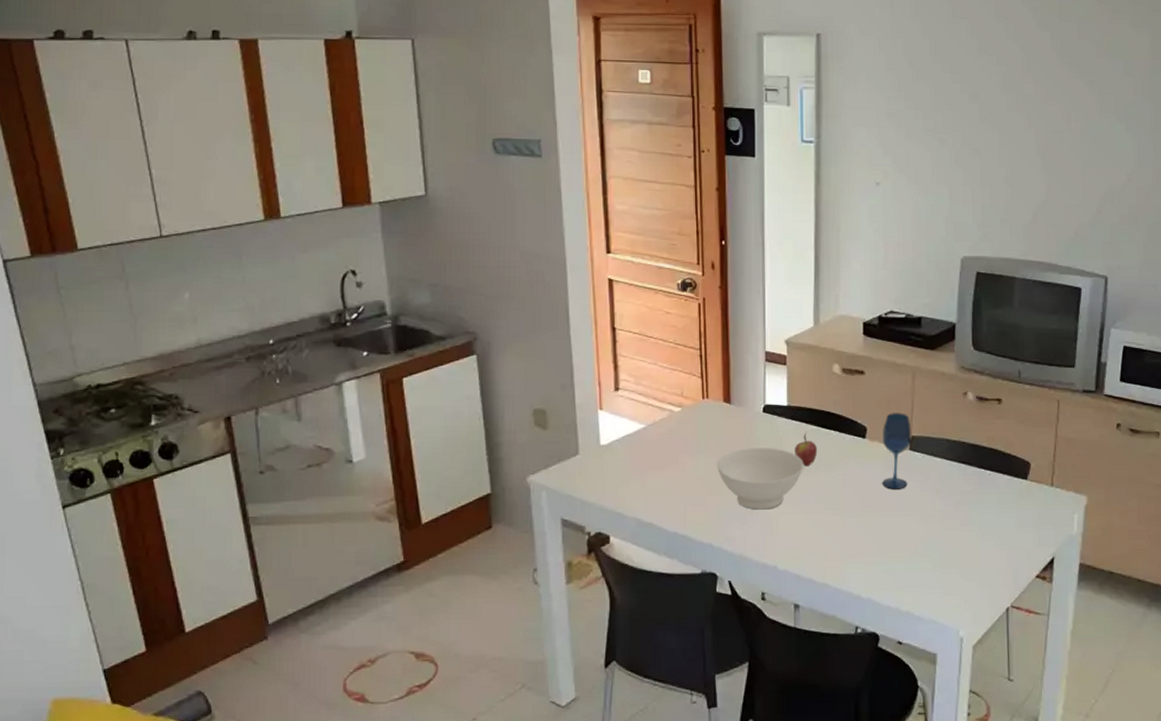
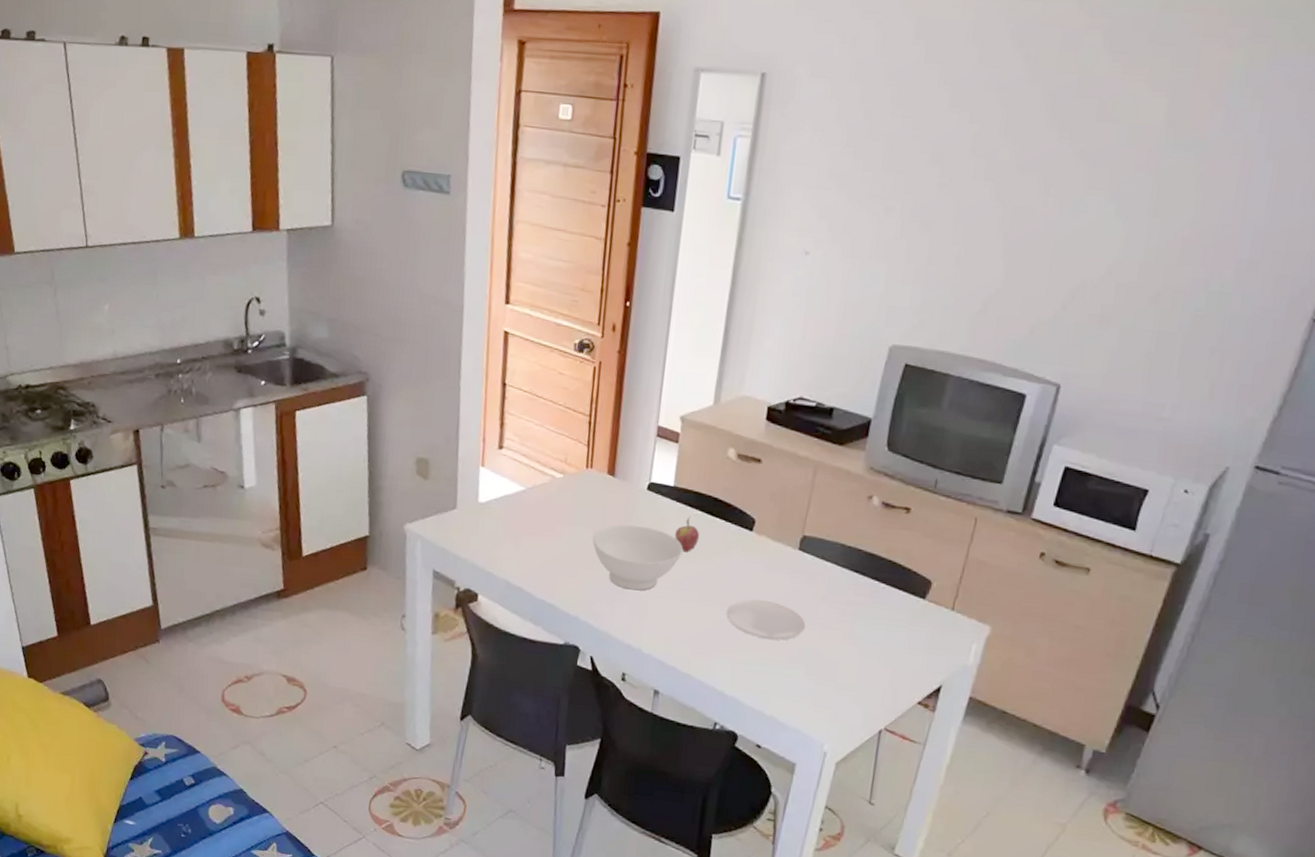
plate: none [853,502,926,538] -> present [726,599,806,640]
wineglass: present [882,413,912,490] -> none [764,508,805,590]

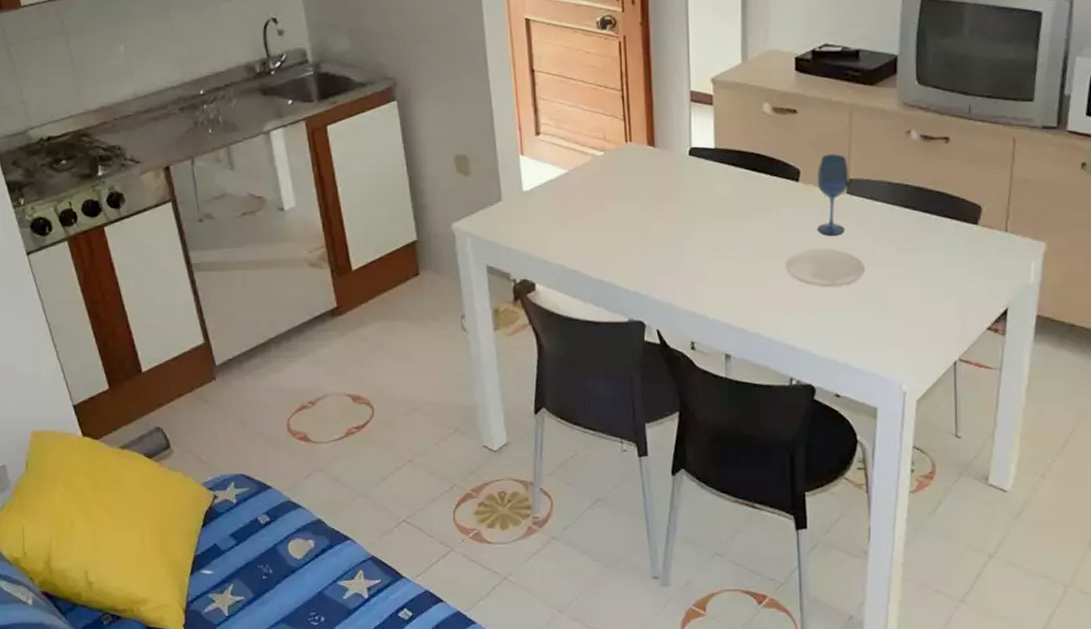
bowl: present [593,524,684,591] -> none [642,192,734,257]
fruit: present [675,515,700,552] -> none [723,175,748,211]
wineglass: none [764,508,805,590] -> present [816,154,849,236]

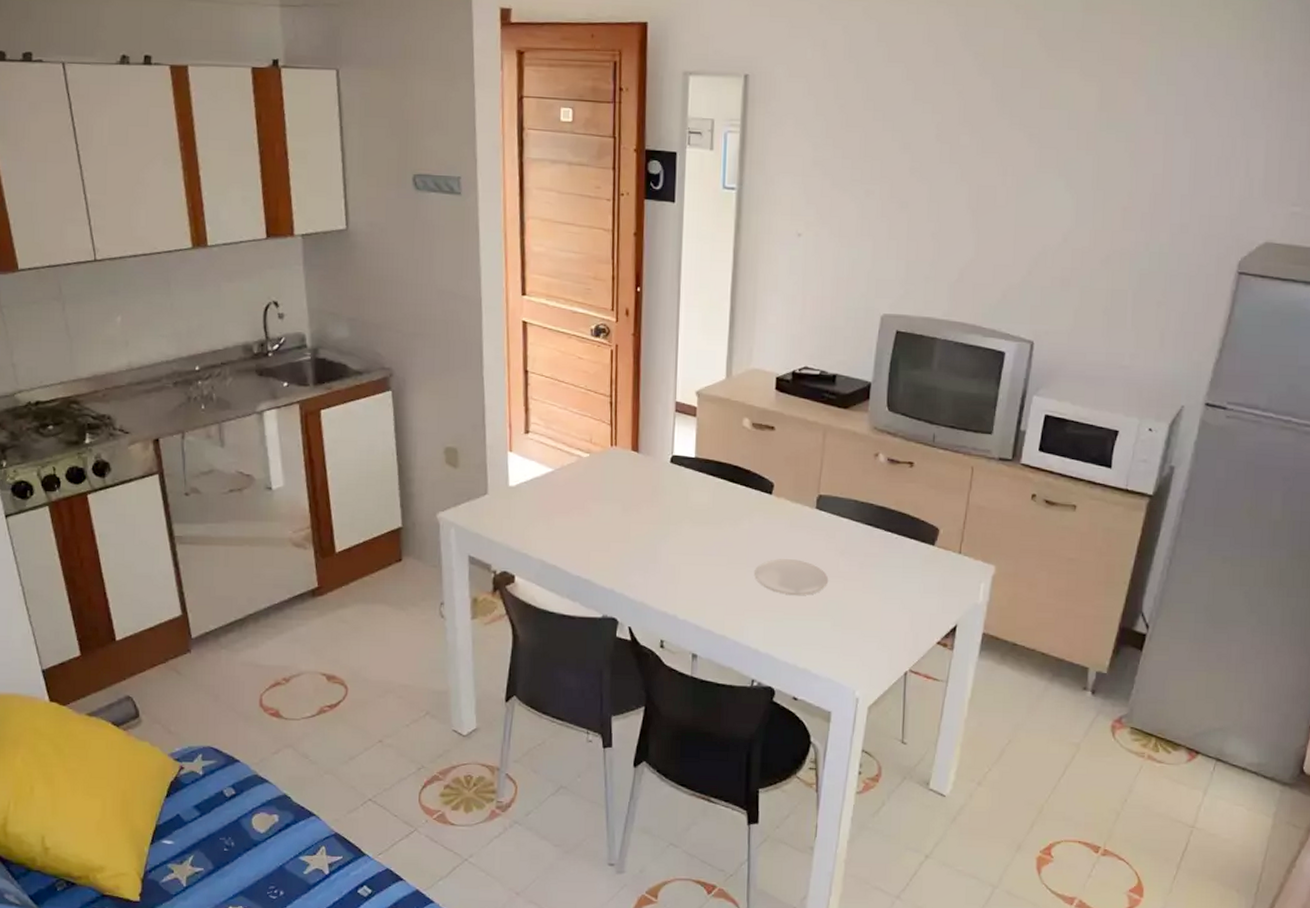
wineglass: present [816,154,849,236] -> none [787,470,819,548]

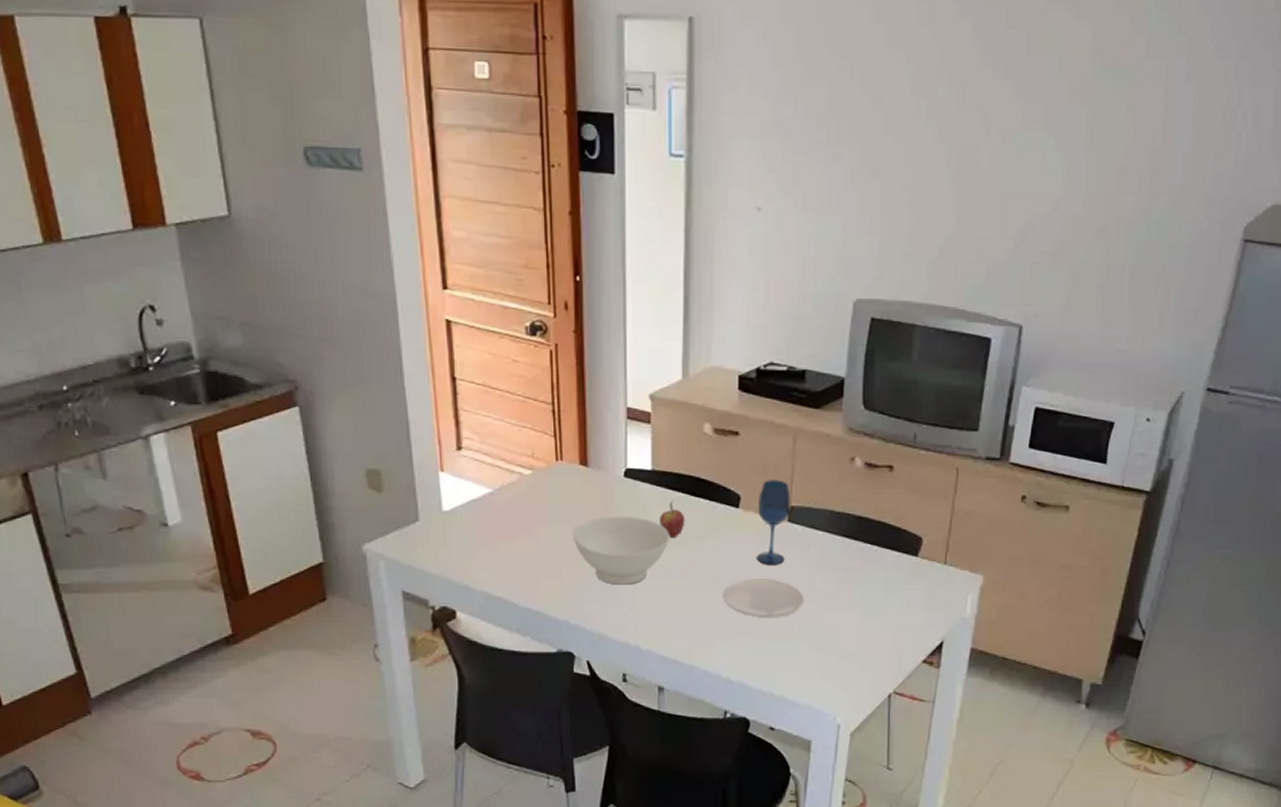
bowl: none [622,497,709,560] -> present [573,516,671,585]
fruit: none [700,484,724,518] -> present [660,499,685,537]
wineglass: none [787,470,819,548] -> present [757,480,791,565]

